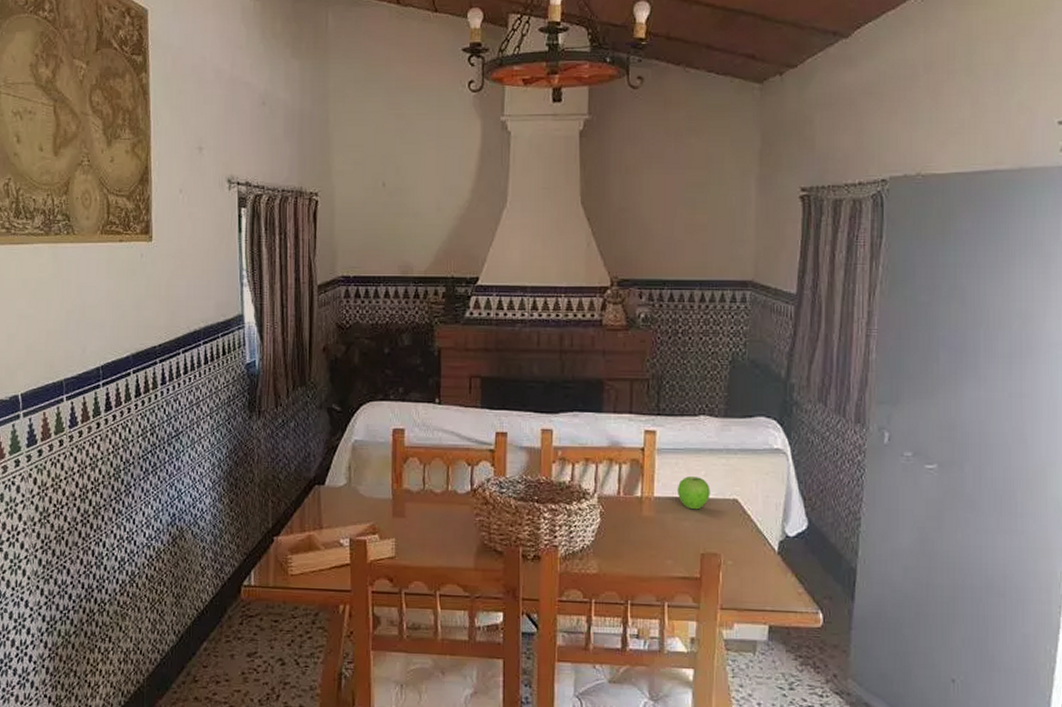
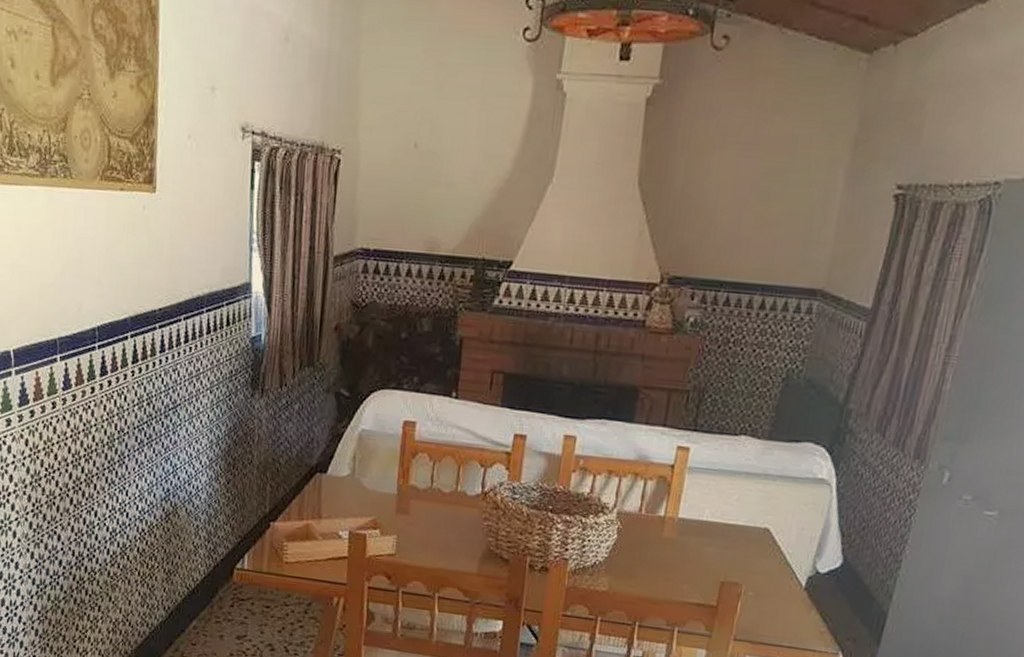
fruit: present [677,476,710,510] -> none [703,499,741,536]

